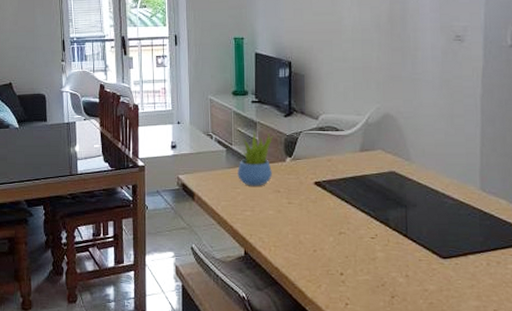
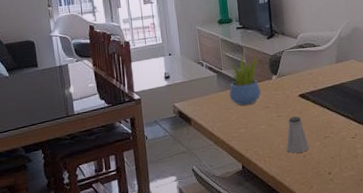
saltshaker: none [295,206,321,246] -> present [286,116,309,153]

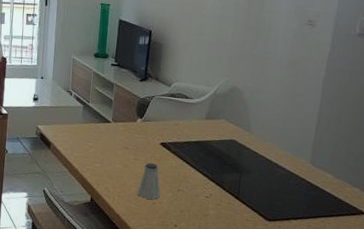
succulent plant: present [229,53,261,106] -> none [91,90,128,142]

